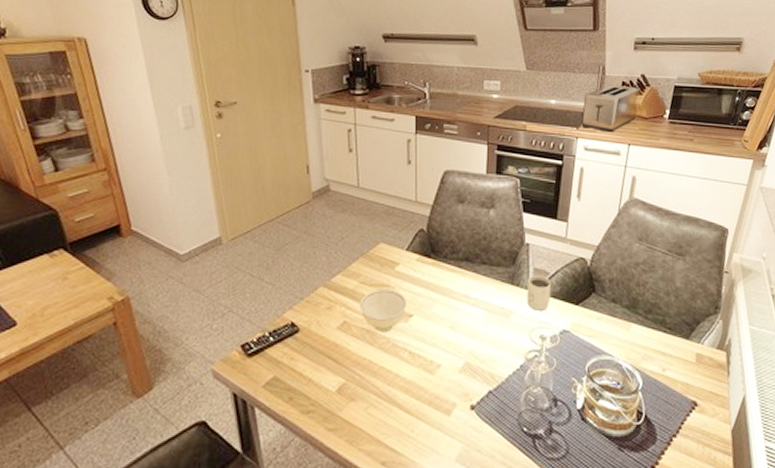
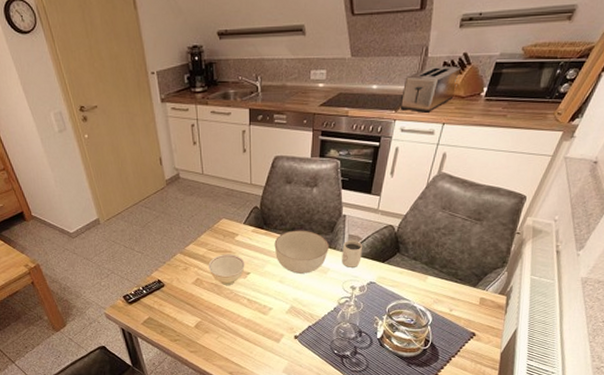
bowl: none [444,260,512,317] -> present [274,230,330,274]

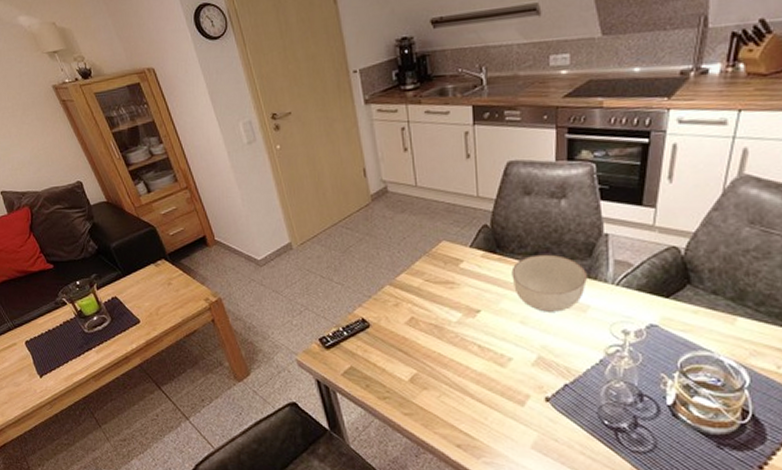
bowl: present [208,254,245,285] -> none [425,285,474,326]
mug: present [342,241,363,268] -> none [606,268,636,304]
toaster: present [400,66,461,113] -> none [674,36,758,98]

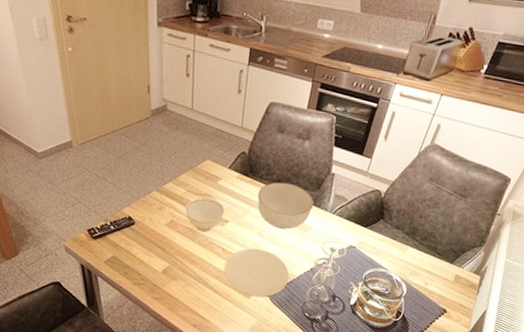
bowl: none [425,285,474,326] -> present [185,197,225,232]
plate: none [484,341,572,404] -> present [224,248,289,298]
toaster: none [674,36,758,98] -> present [401,35,465,82]

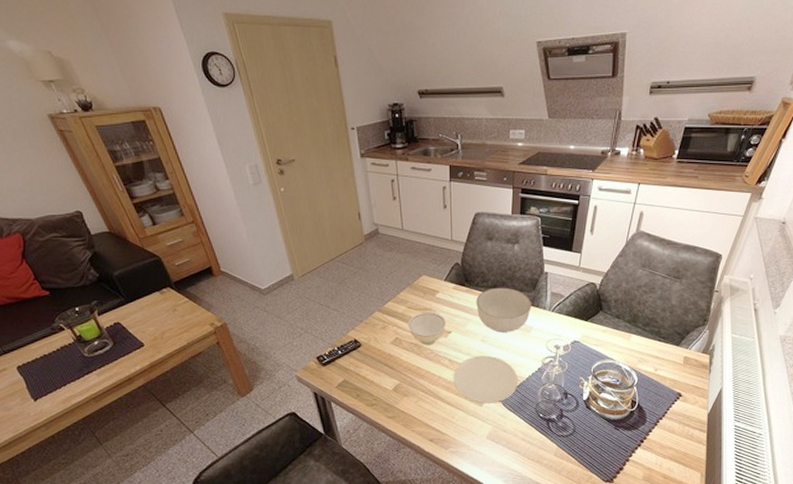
toaster: present [401,35,465,82] -> none [597,129,653,173]

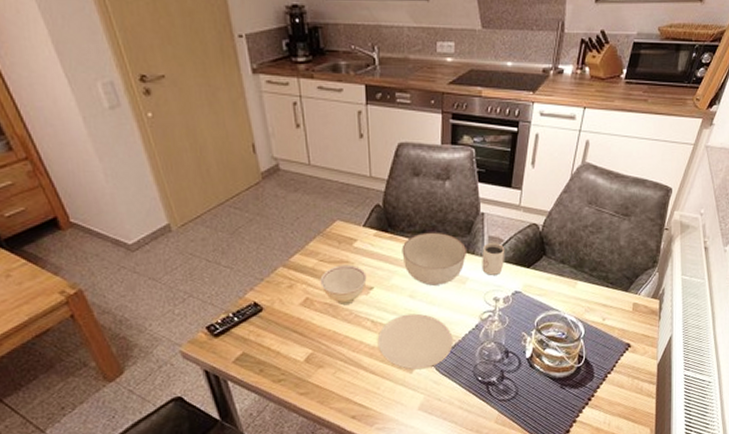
mug: none [545,298,566,326] -> present [482,243,505,276]

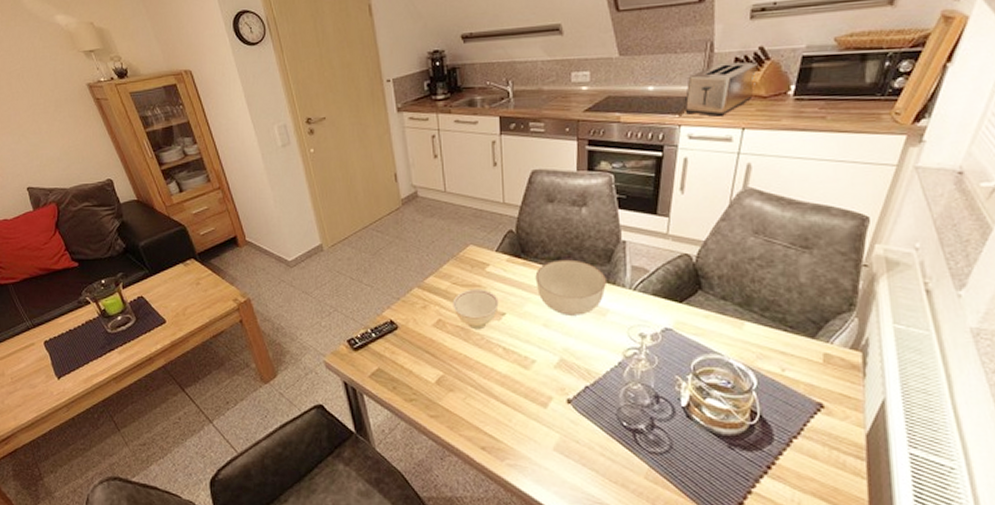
plate: present [377,313,453,370] -> none [509,344,593,405]
mug: present [482,243,505,276] -> none [624,273,652,309]
toaster: none [538,43,599,95] -> present [684,62,758,116]

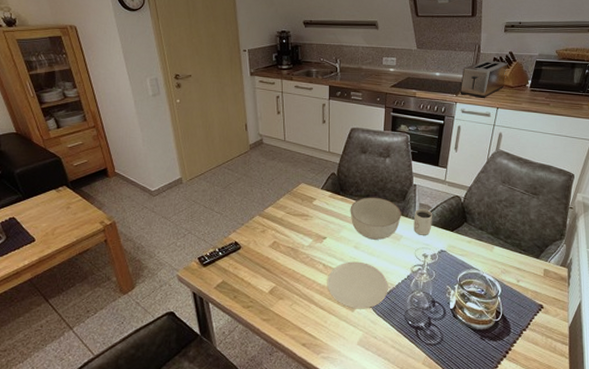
bowl: present [452,289,499,329] -> none [286,218,322,249]
plate: none [509,344,593,405] -> present [327,261,388,309]
mug: none [624,273,652,309] -> present [414,209,433,235]

